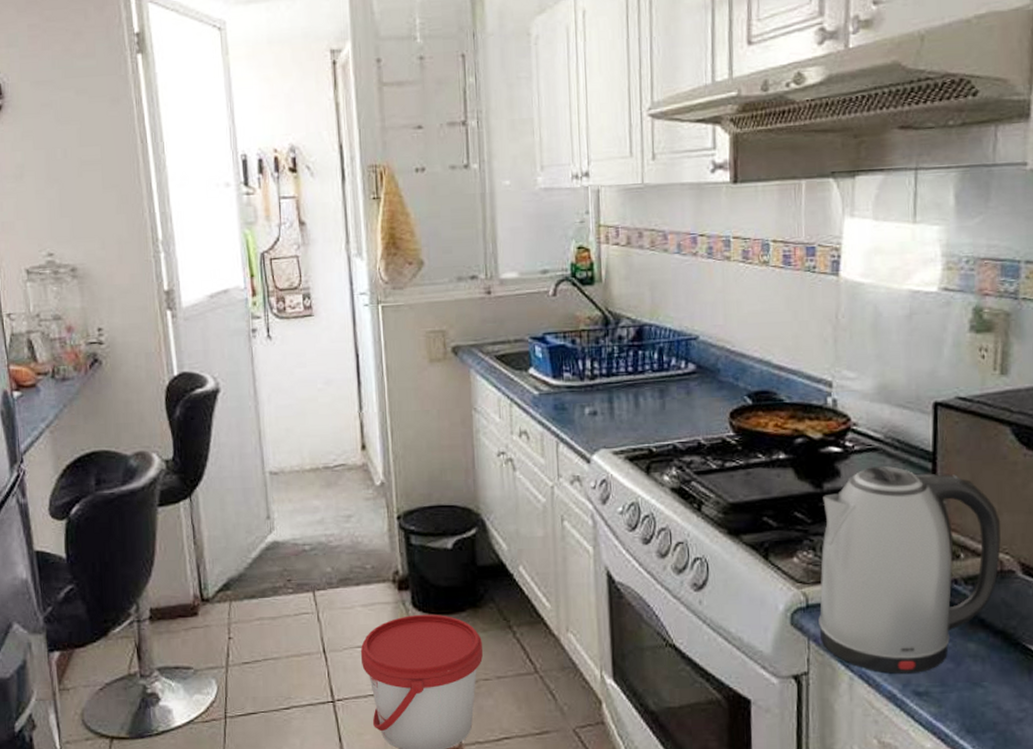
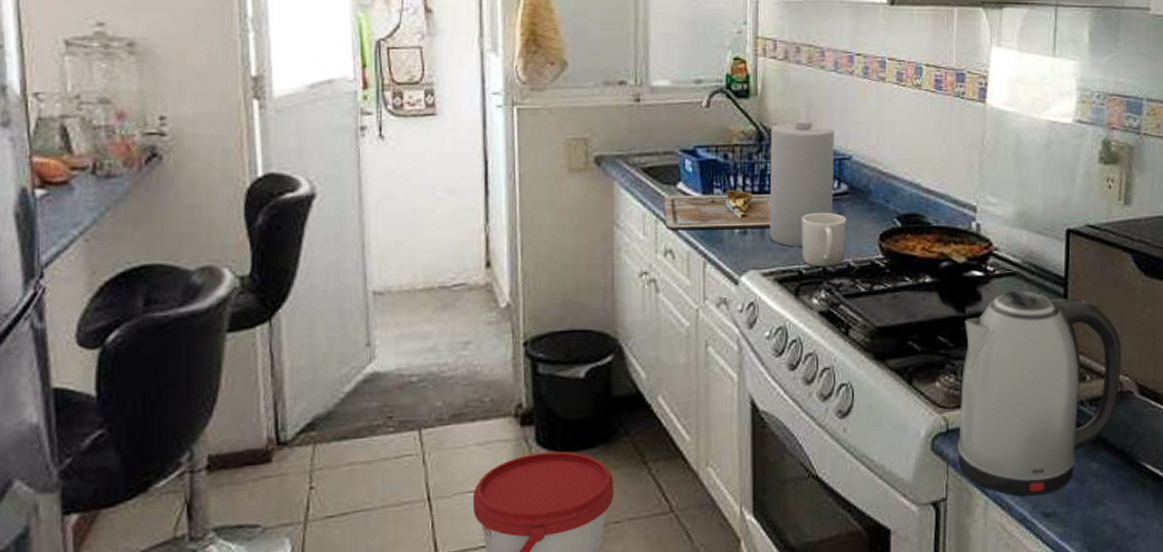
cutting board: none [516,372,620,413] -> present [663,189,772,231]
paper towel holder: none [616,303,682,426] -> present [769,120,835,247]
mug: none [649,391,696,446] -> present [801,212,847,268]

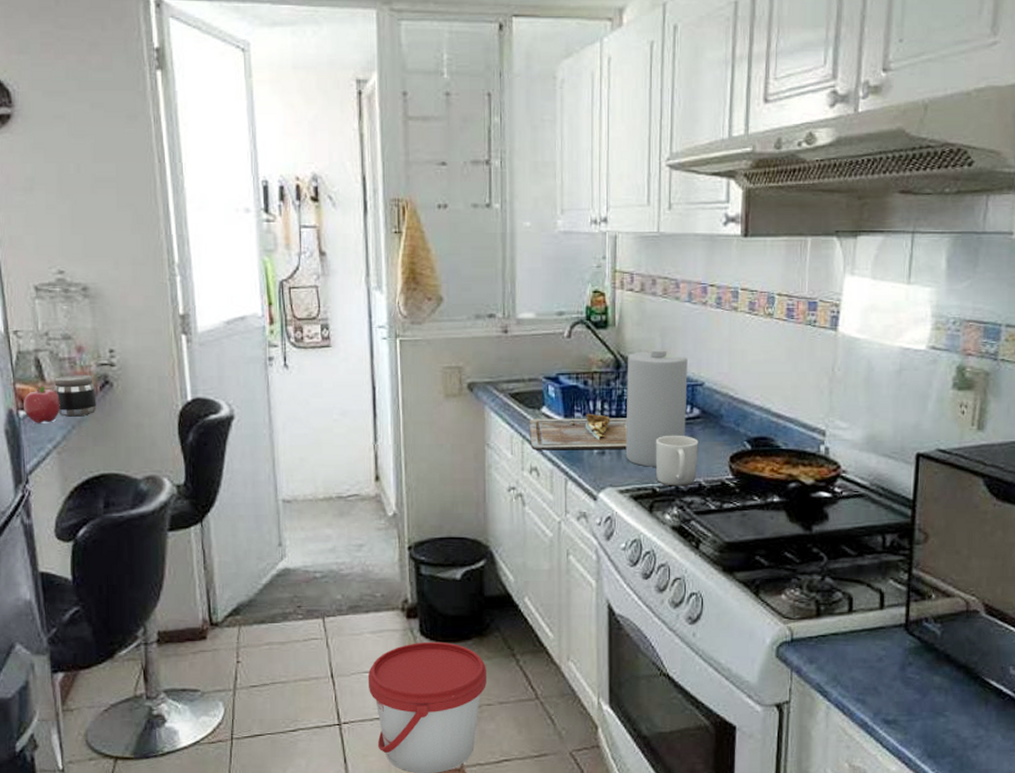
fruit: none [40,159,91,204] -> present [22,386,60,423]
jar: none [85,145,140,196] -> present [54,374,97,417]
kettle: present [957,290,1122,496] -> none [801,511,970,703]

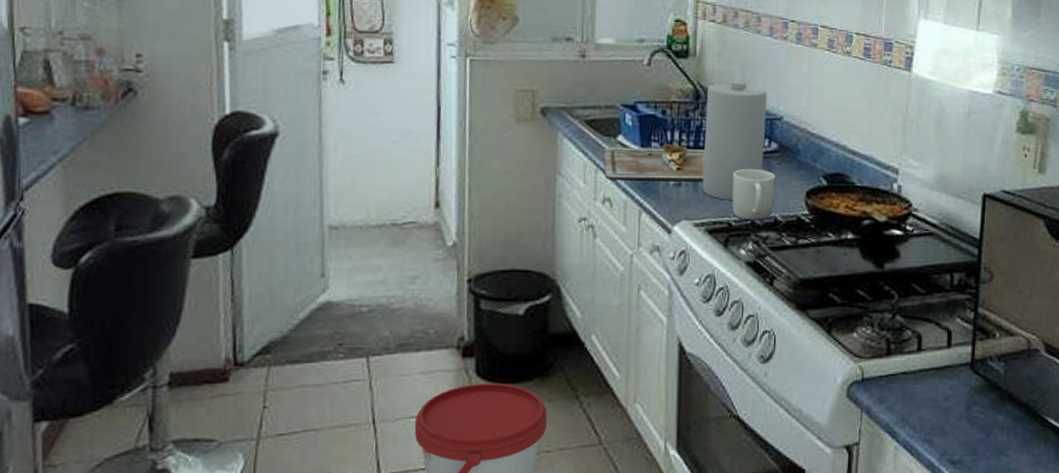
fruit: present [22,386,60,423] -> none [24,90,71,133]
jar: present [54,374,97,417] -> none [65,79,116,127]

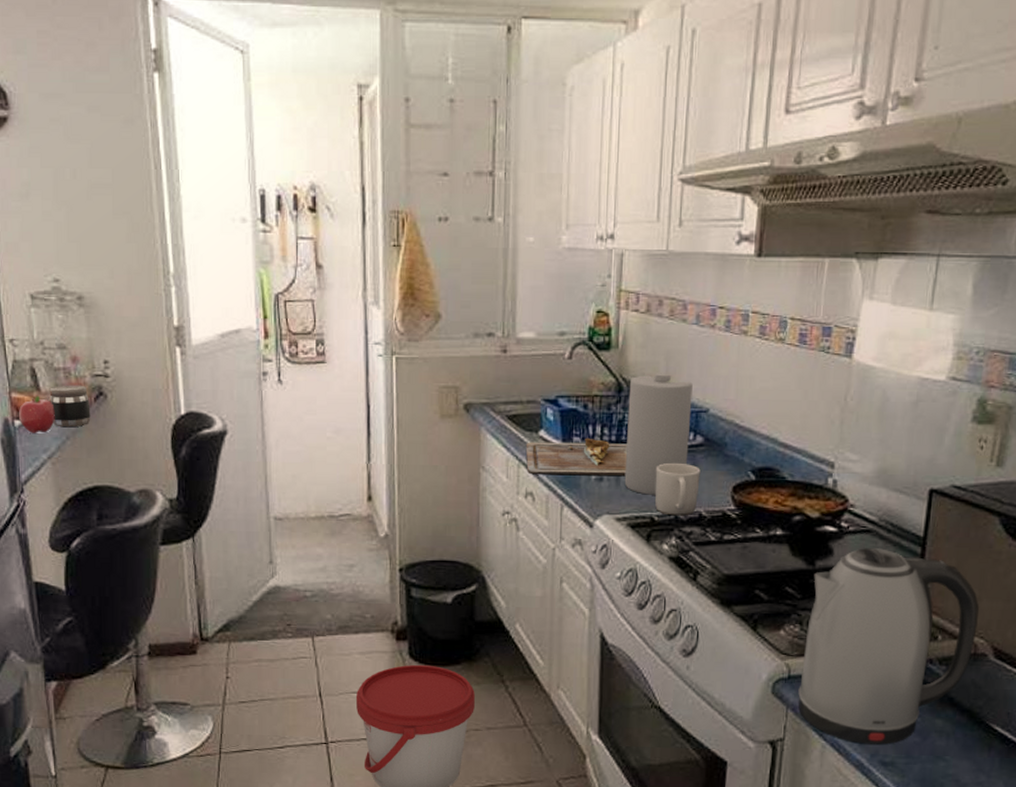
fruit: none [24,90,71,133] -> present [18,395,55,433]
jar: none [65,79,116,127] -> present [49,384,91,428]
kettle: none [871,249,1031,444] -> present [797,547,980,745]

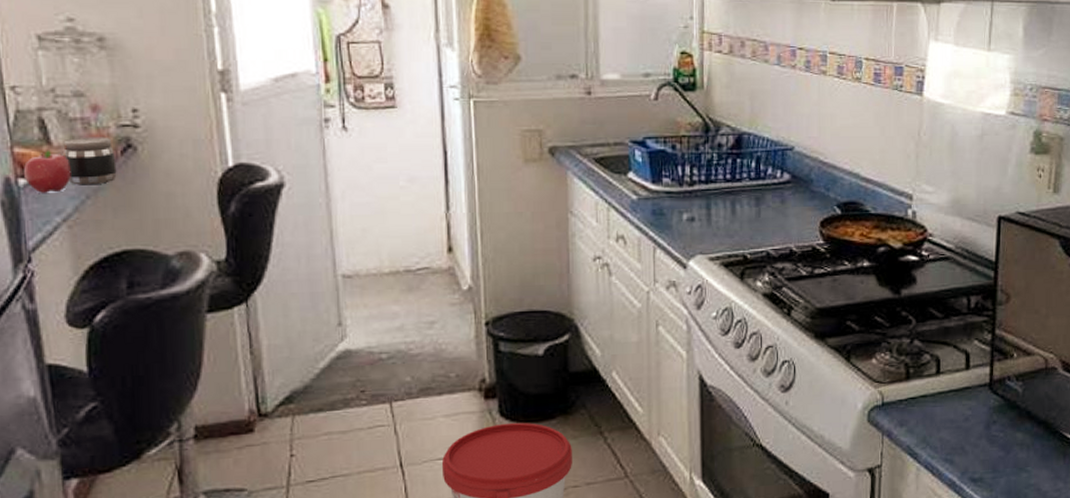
cutting board: present [525,438,628,476] -> none [614,178,718,218]
paper towel holder: present [624,373,693,495] -> none [715,112,778,233]
mug: present [654,462,701,516] -> none [746,200,789,253]
kettle: present [797,547,980,745] -> none [892,273,1048,463]

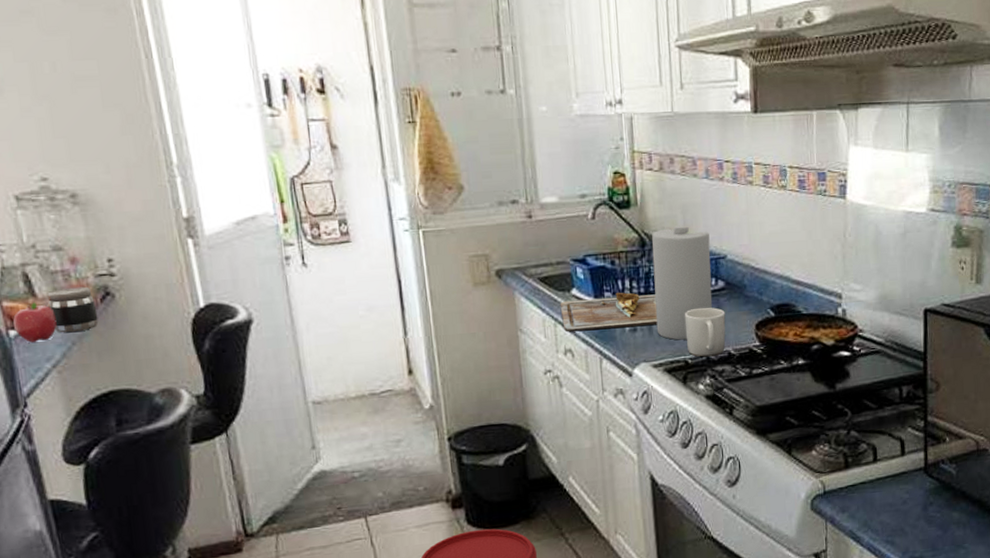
cutting board: none [614,178,718,218] -> present [560,292,657,333]
paper towel holder: none [715,112,778,233] -> present [652,225,713,340]
mug: none [746,200,789,253] -> present [684,307,726,357]

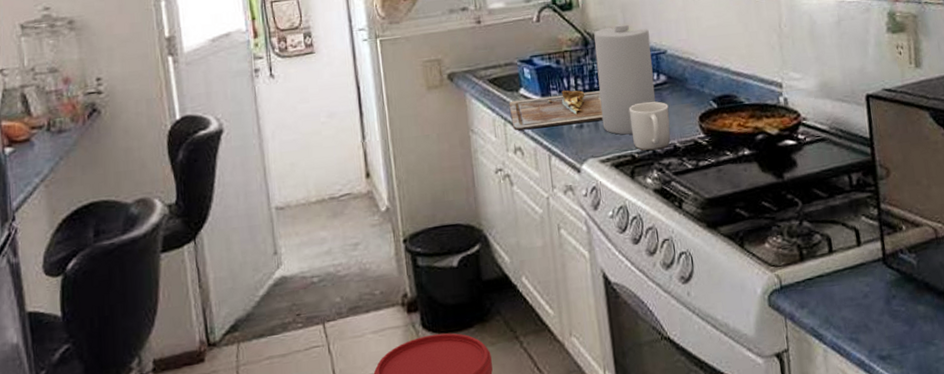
fruit: present [12,302,57,343] -> none [8,120,48,159]
jar: present [47,286,99,333] -> none [41,104,85,149]

